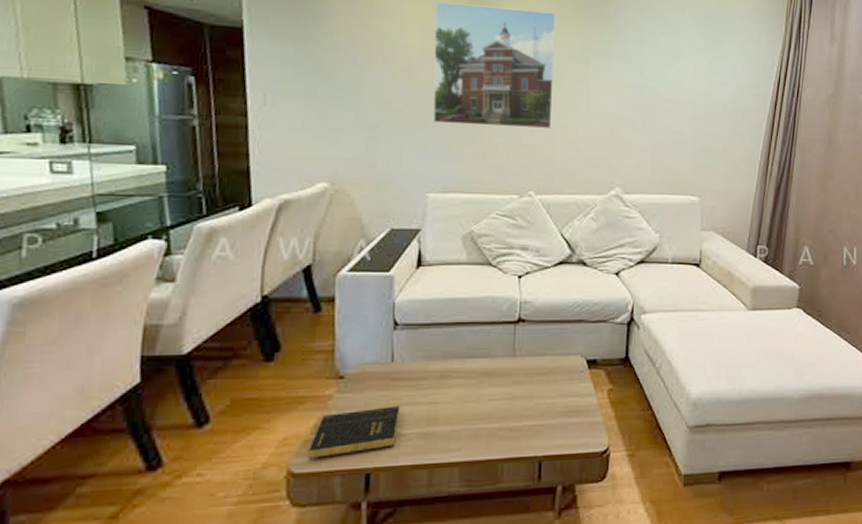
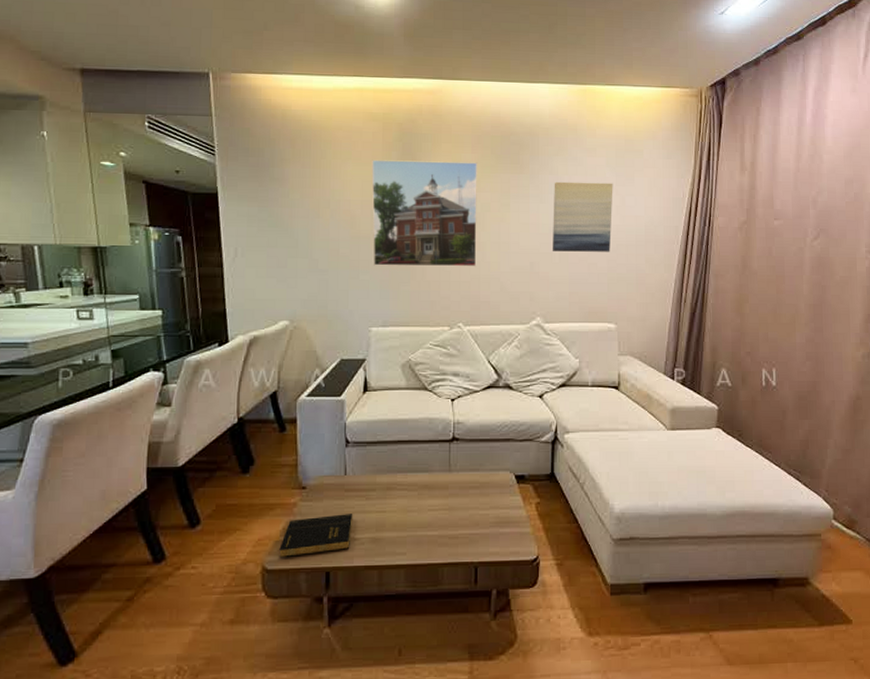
wall art: none [635,40,702,120] -> present [553,181,613,252]

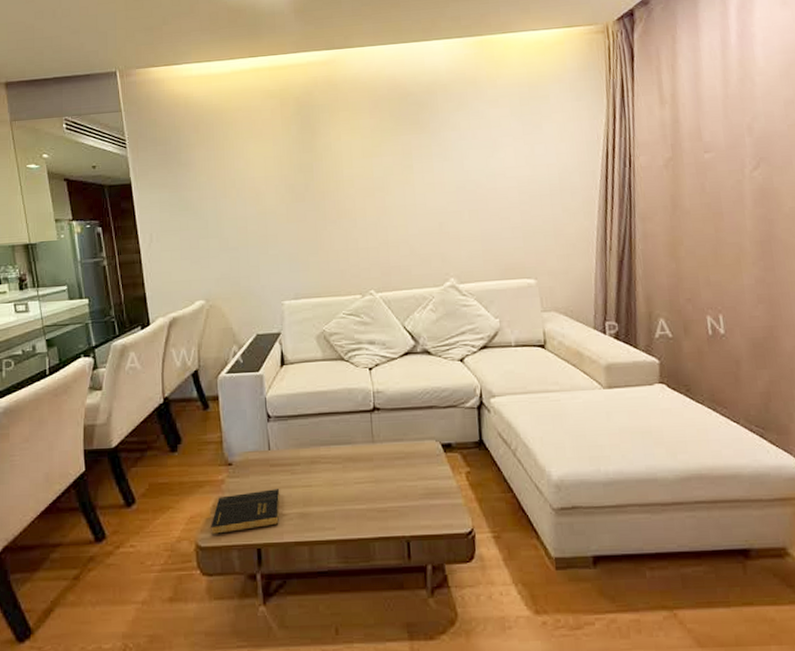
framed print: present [371,159,477,267] -> none [272,127,384,240]
wall art: present [553,181,613,252] -> none [457,132,523,209]

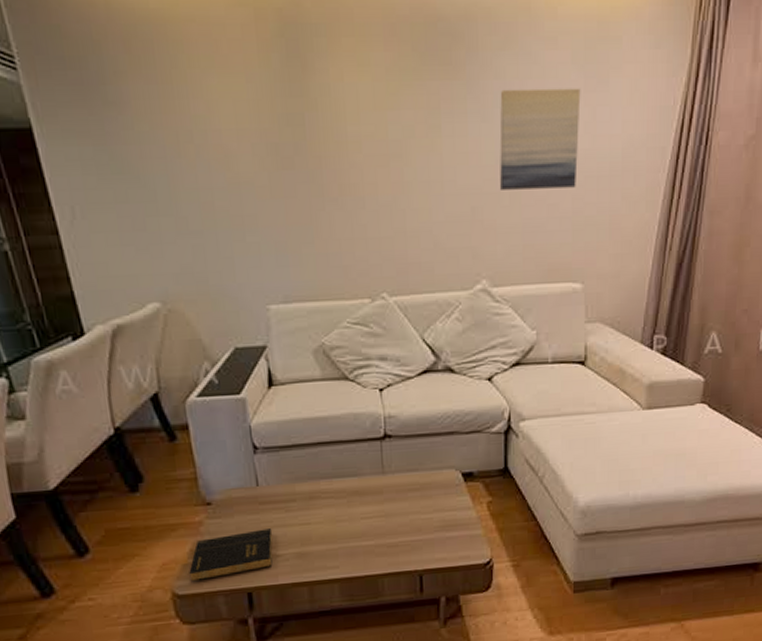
wall art: none [457,132,523,209] -> present [499,88,581,190]

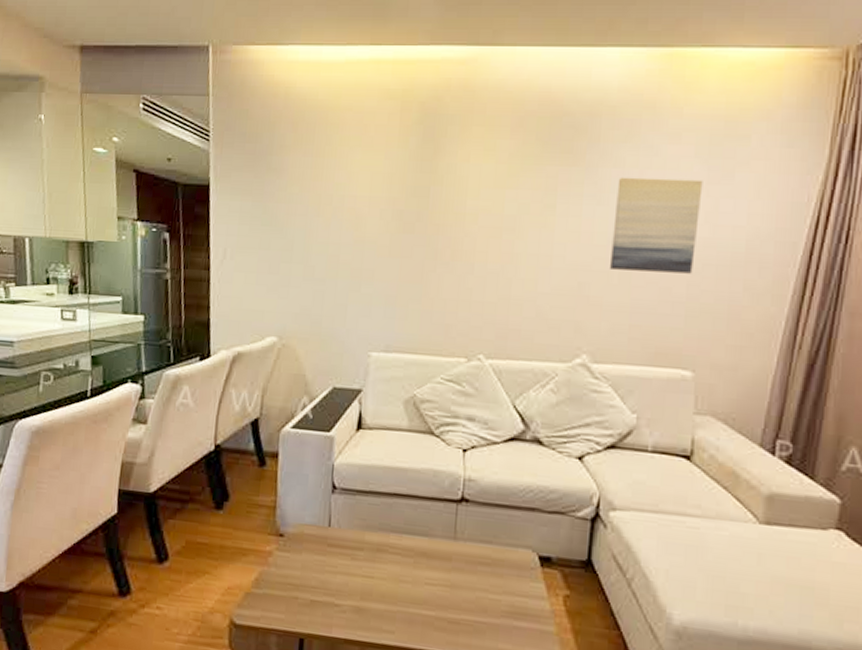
book: present [189,528,273,582] -> none [249,570,336,616]

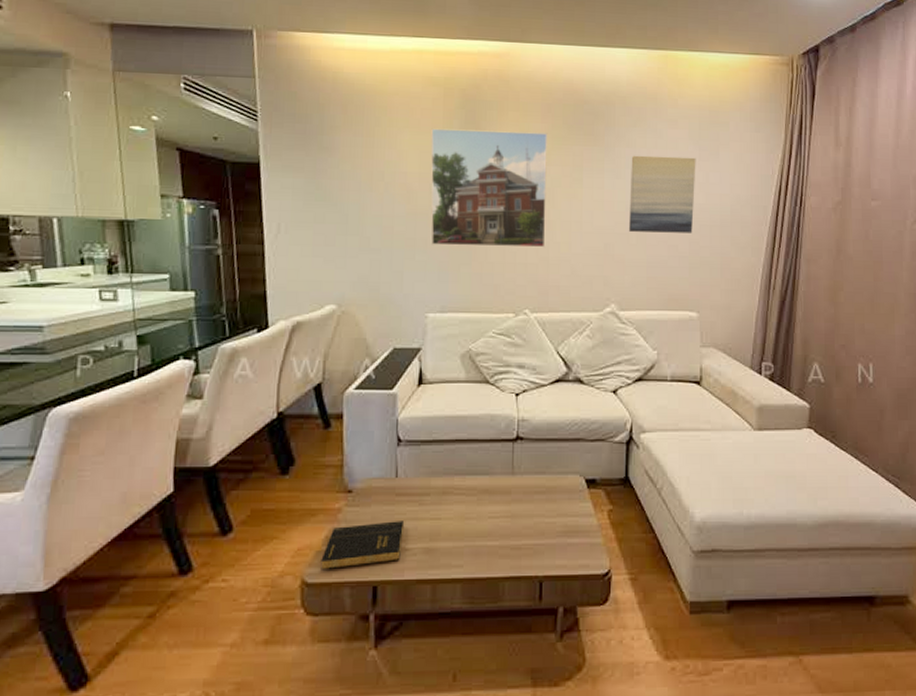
book: none [249,570,336,616] -> present [320,521,405,570]
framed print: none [379,147,517,285] -> present [431,128,547,248]

